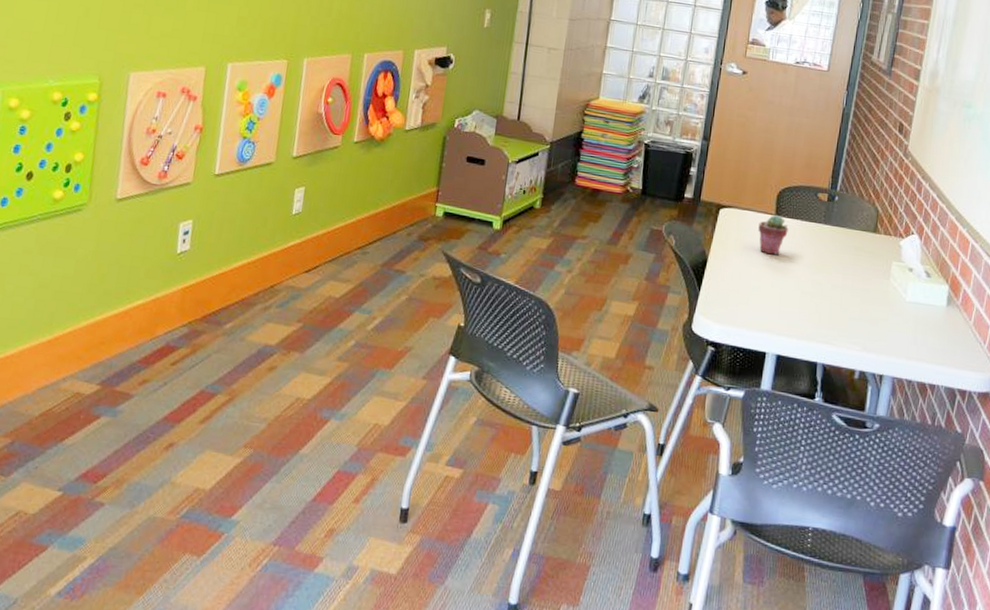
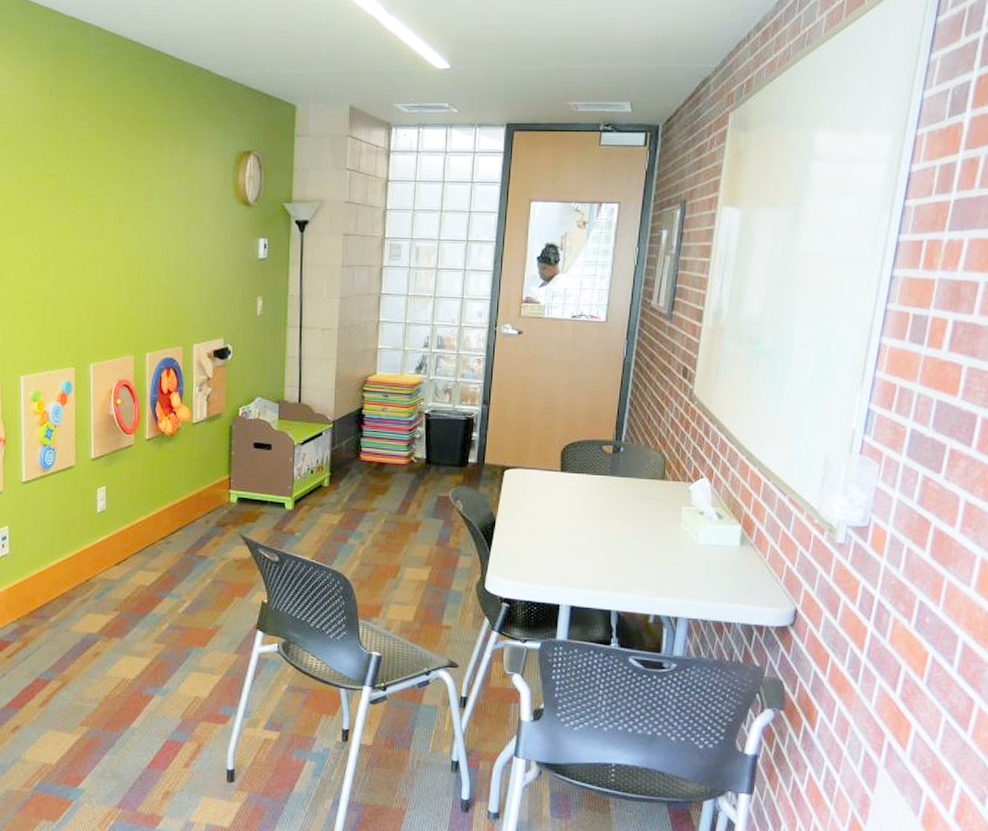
potted succulent: present [758,214,789,255] -> none [544,471,575,511]

